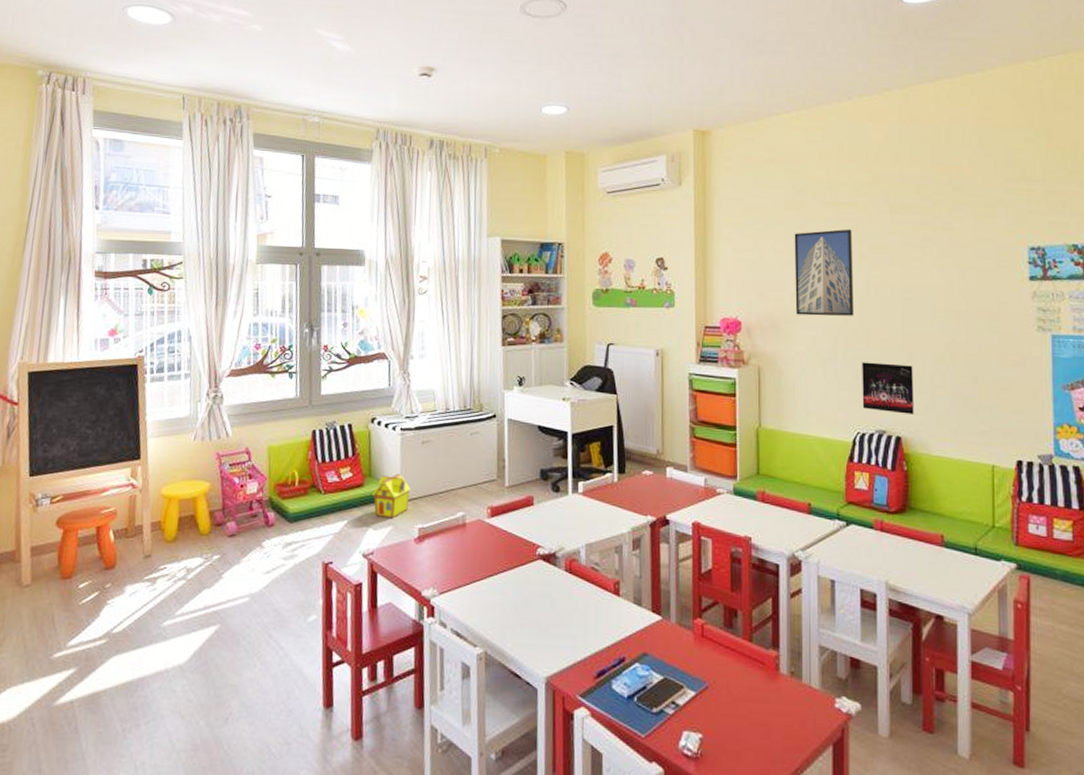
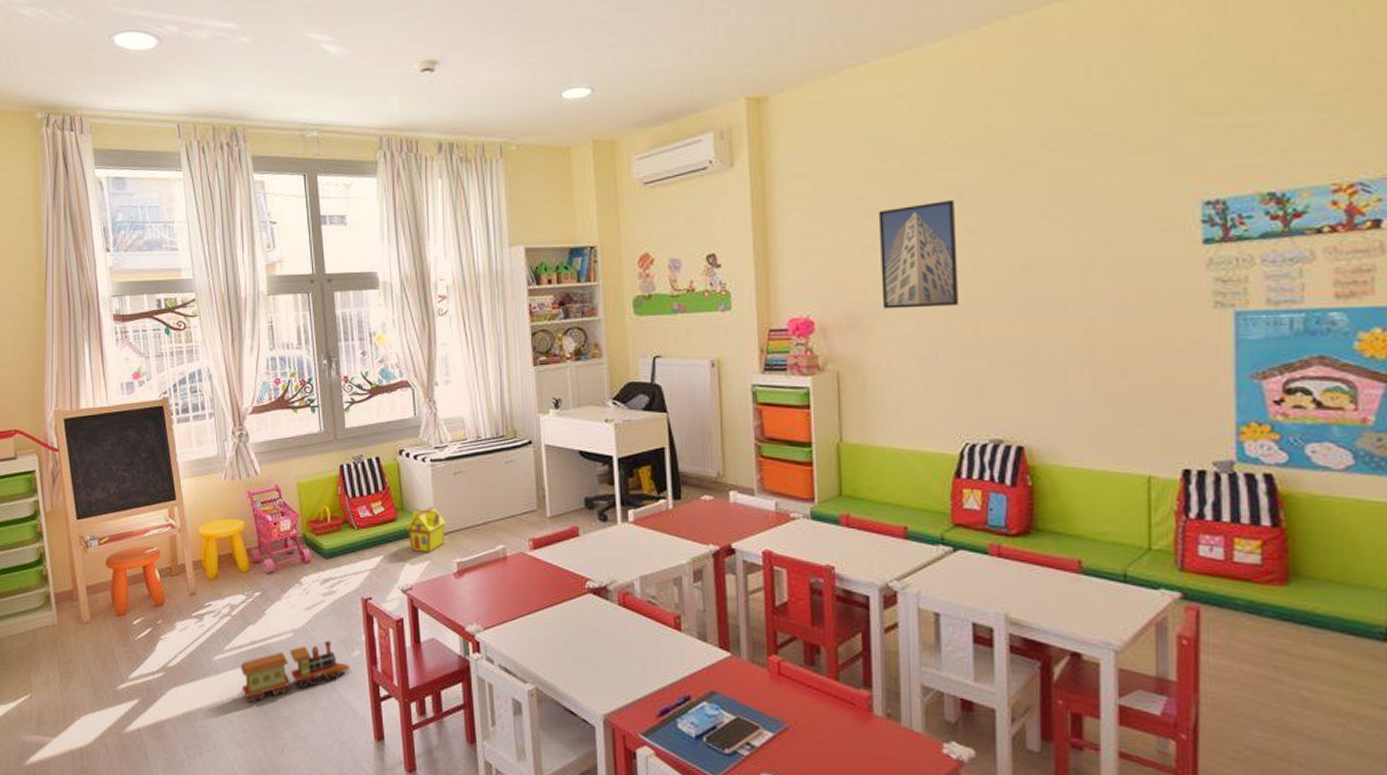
toy train: none [190,605,306,671] -> present [240,640,351,703]
album cover: present [862,362,914,414] -> none [970,359,1040,419]

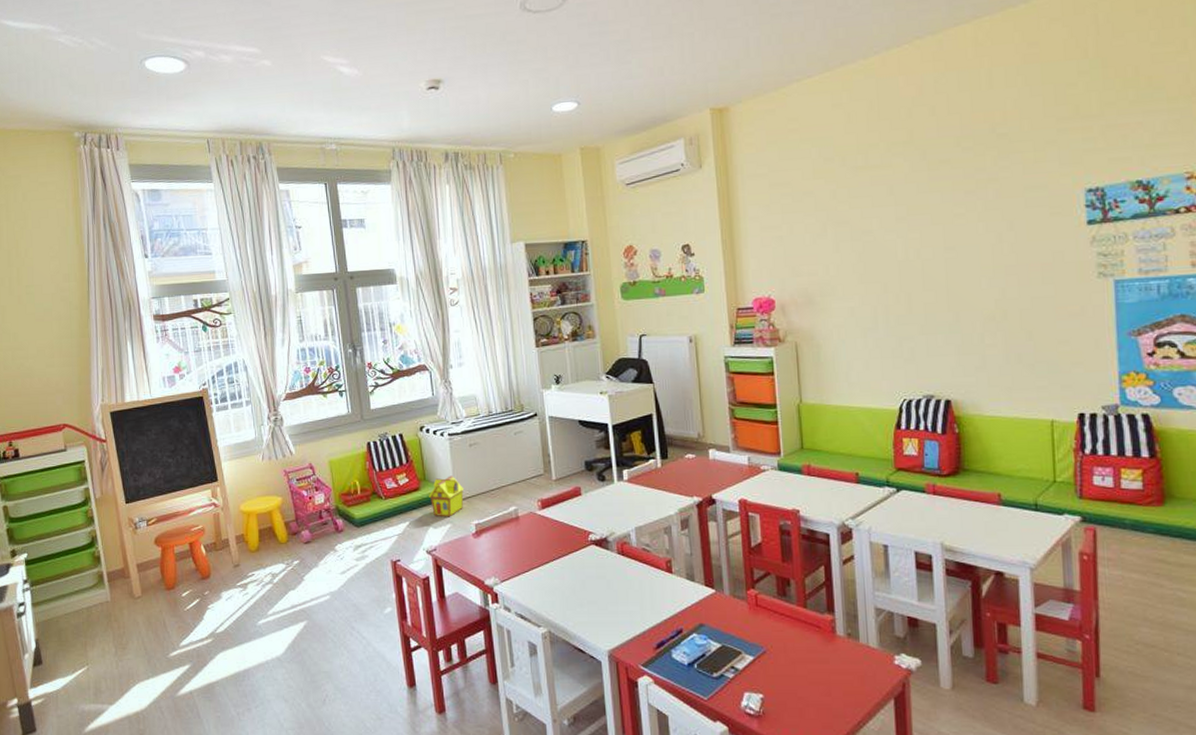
toy train: present [240,640,351,703] -> none [282,600,384,661]
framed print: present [878,199,958,309] -> none [824,192,893,287]

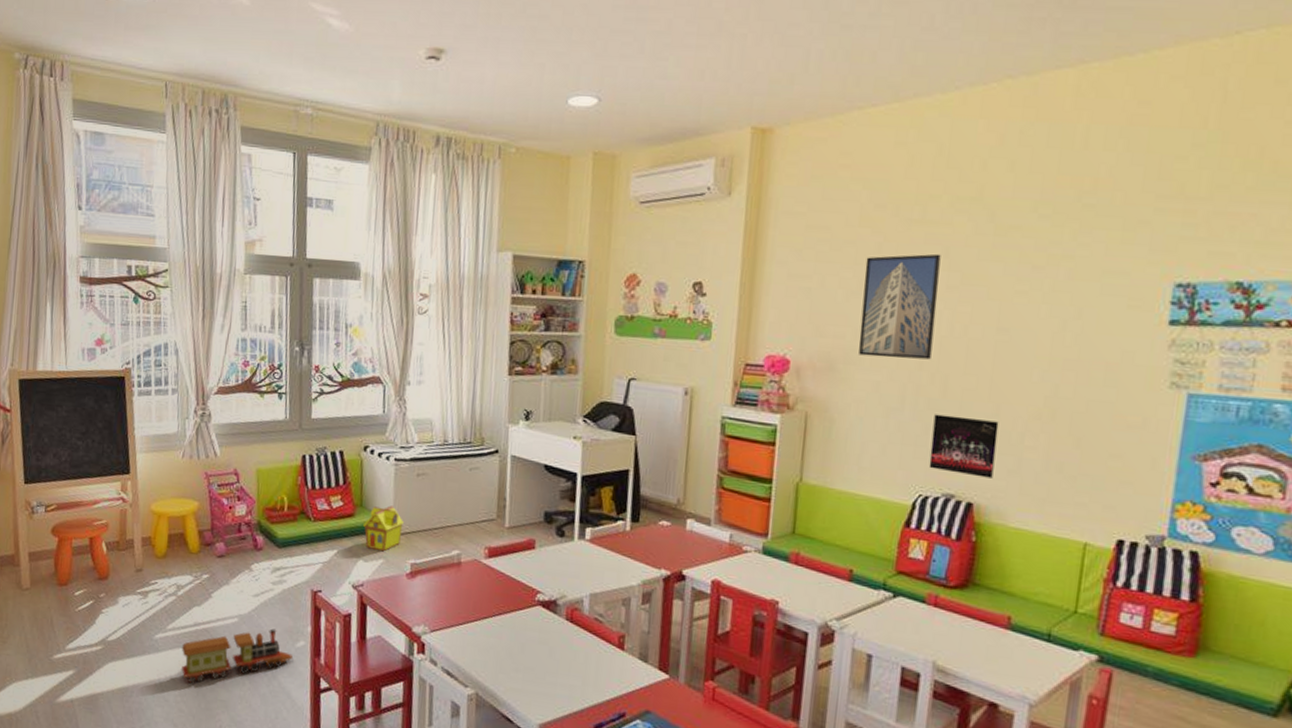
toy train: none [282,600,384,661] -> present [181,628,294,684]
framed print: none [824,192,893,287] -> present [858,253,941,360]
album cover: none [905,327,963,377] -> present [928,414,999,478]

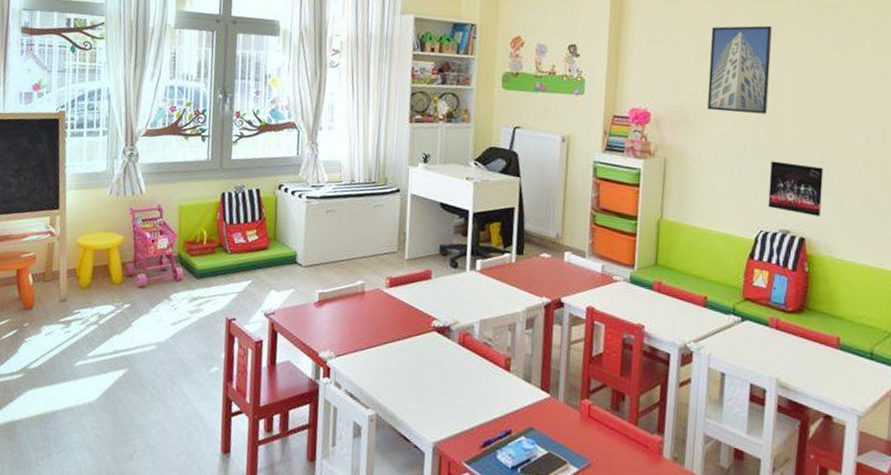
toy train: present [181,628,294,684] -> none [100,355,208,410]
toy house: present [363,505,405,552] -> none [276,239,314,282]

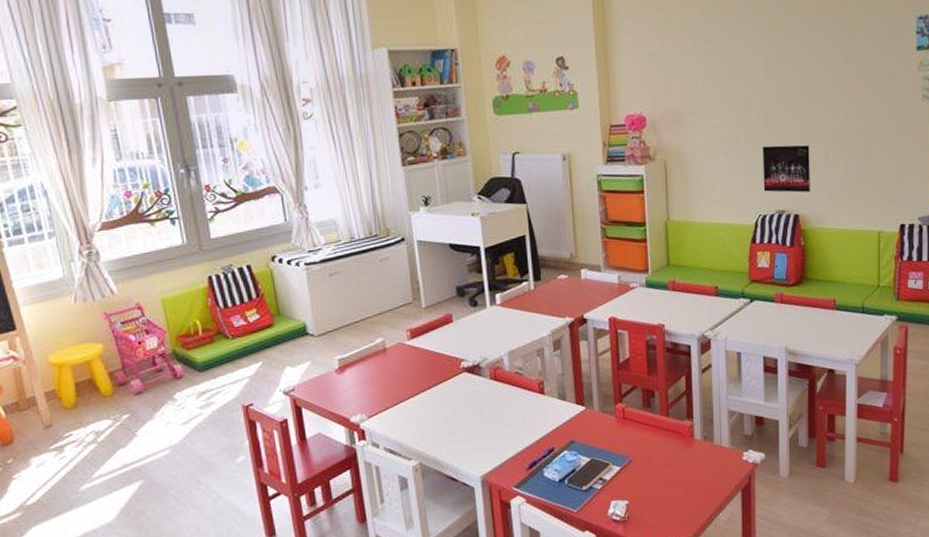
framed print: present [707,25,772,114] -> none [695,10,754,105]

